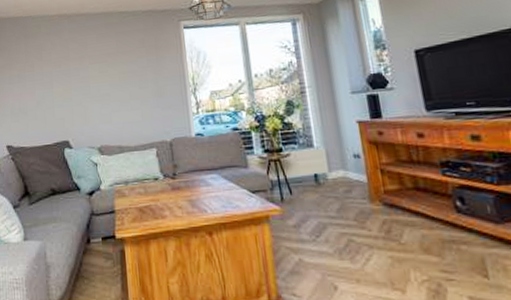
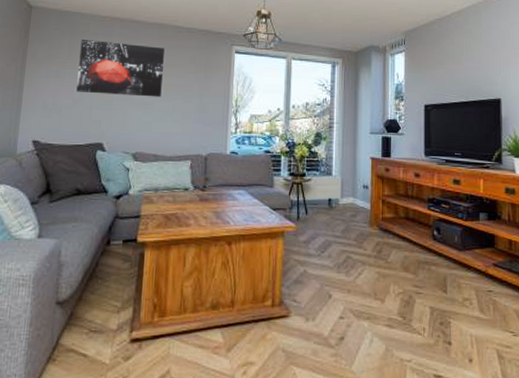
wall art: none [35,36,117,93] -> present [76,39,164,97]

